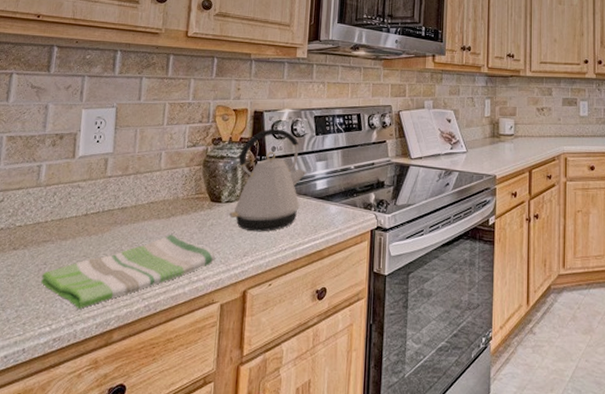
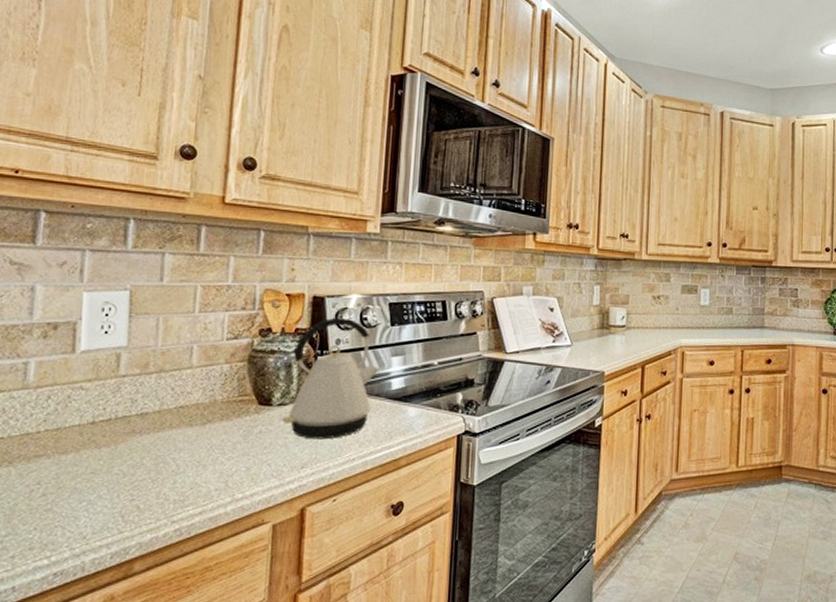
dish towel: present [41,234,215,309] -> none [34,444,265,536]

